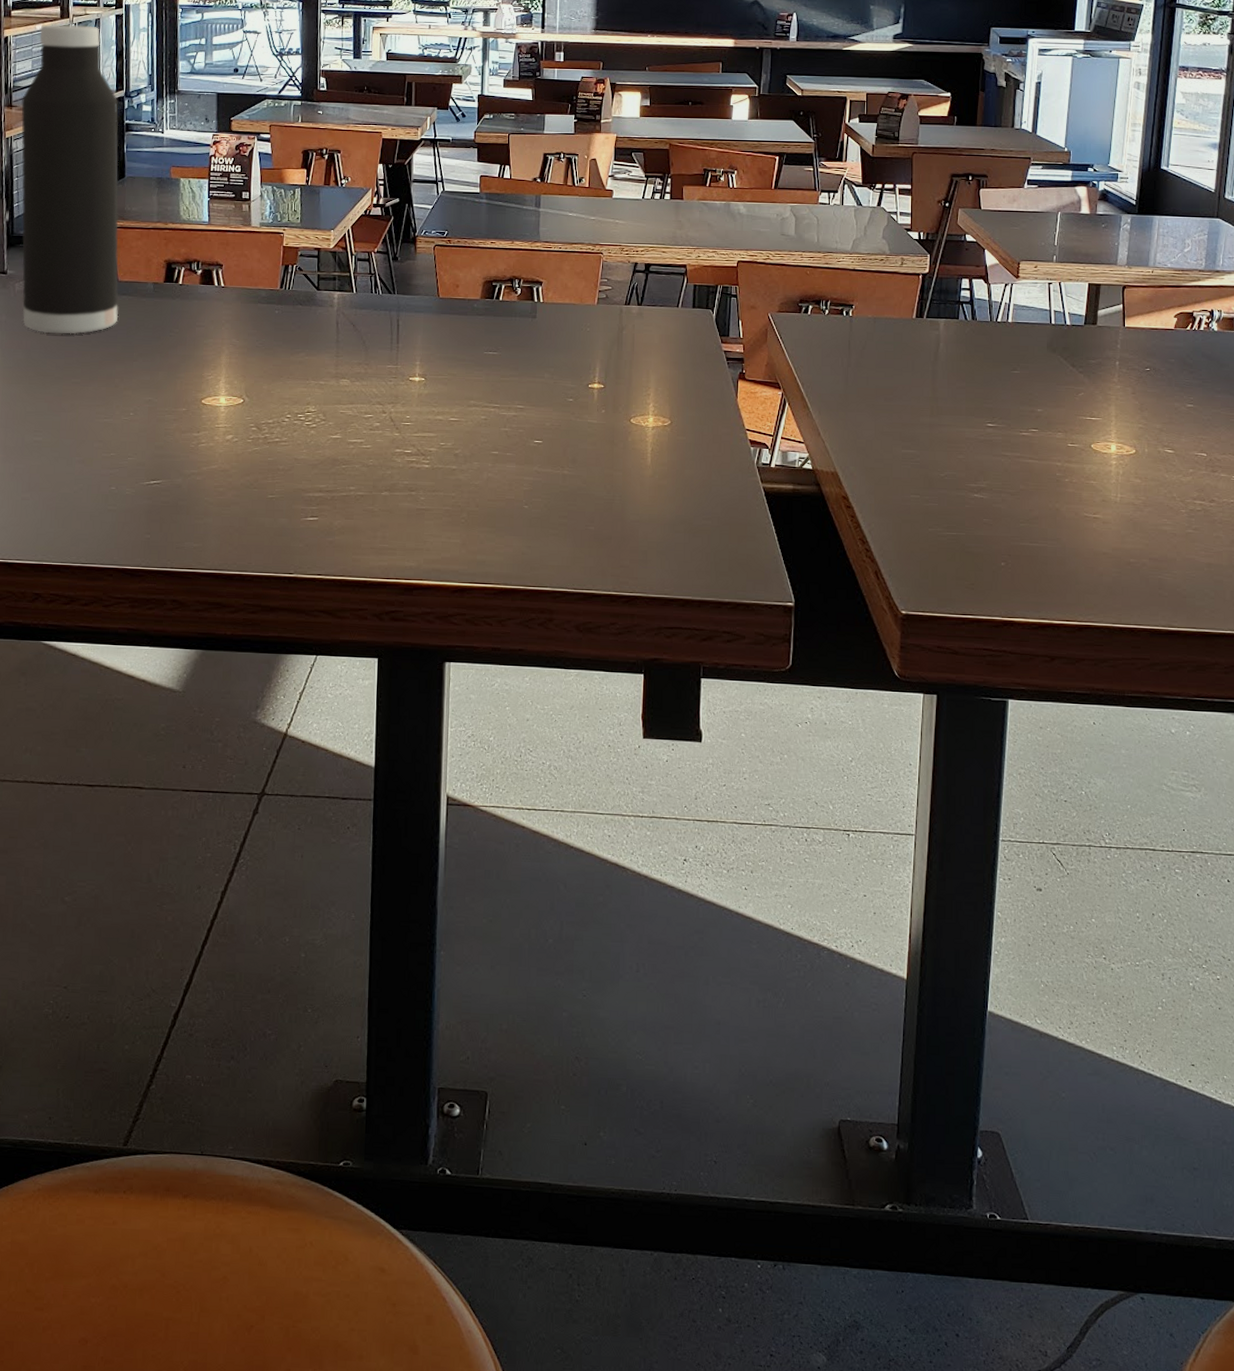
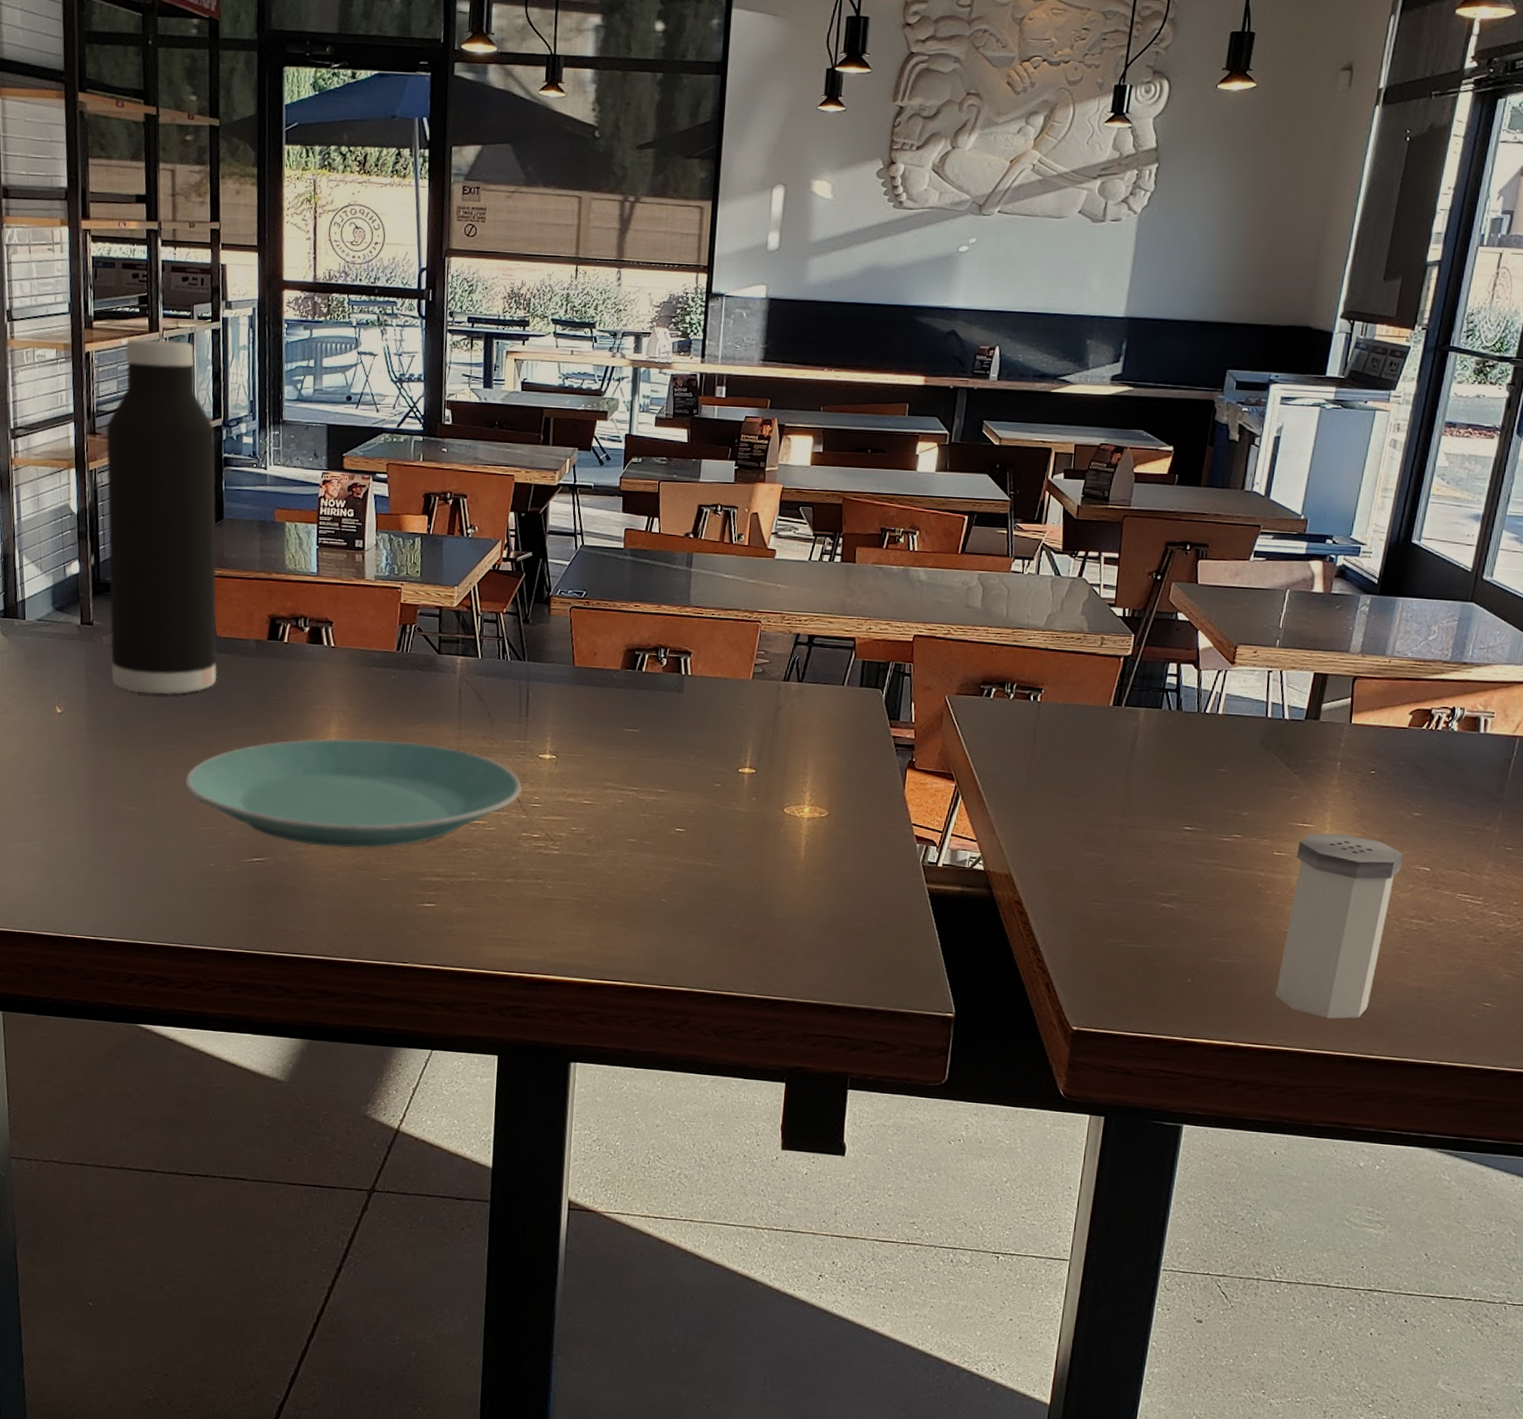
plate: none [88,368,395,469] -> present [184,738,522,849]
salt shaker: none [1081,425,1182,595] -> present [1275,833,1404,1019]

